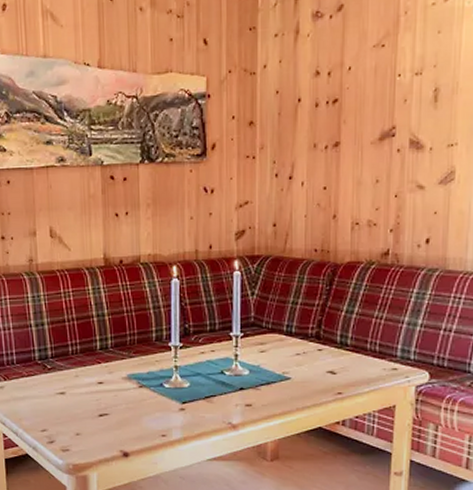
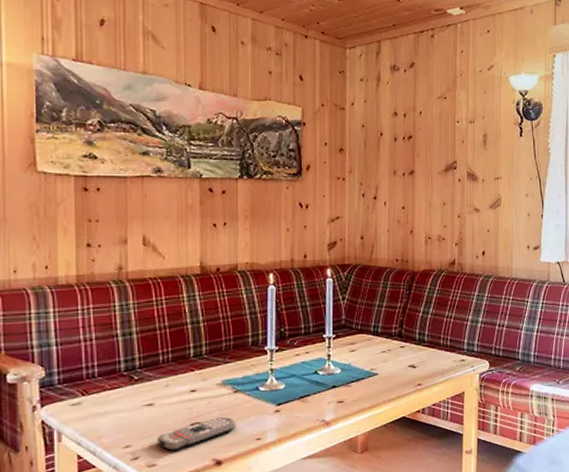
remote control: none [68,410,142,439] -> present [156,416,237,452]

